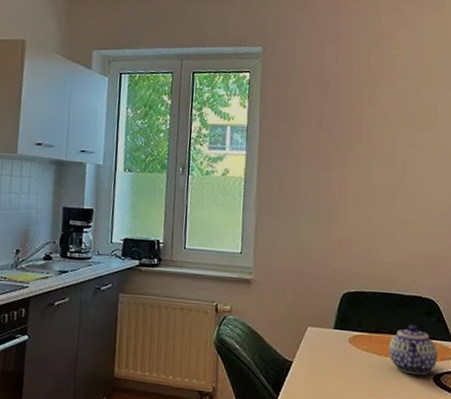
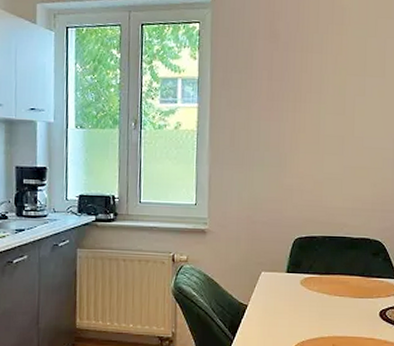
teapot: present [389,325,437,375] -> none [338,265,383,311]

